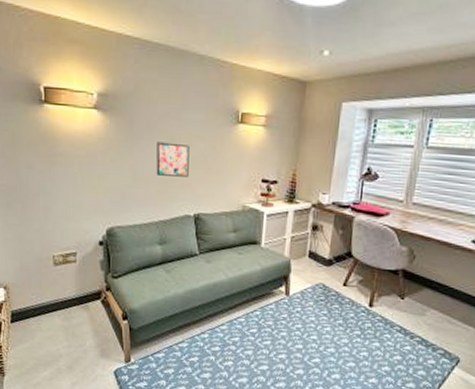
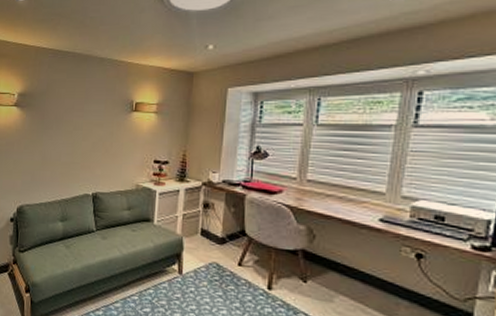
wall art: present [156,141,190,177] -> none [61,130,90,160]

